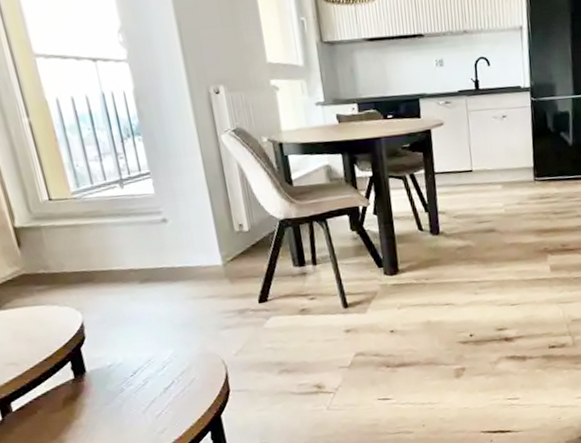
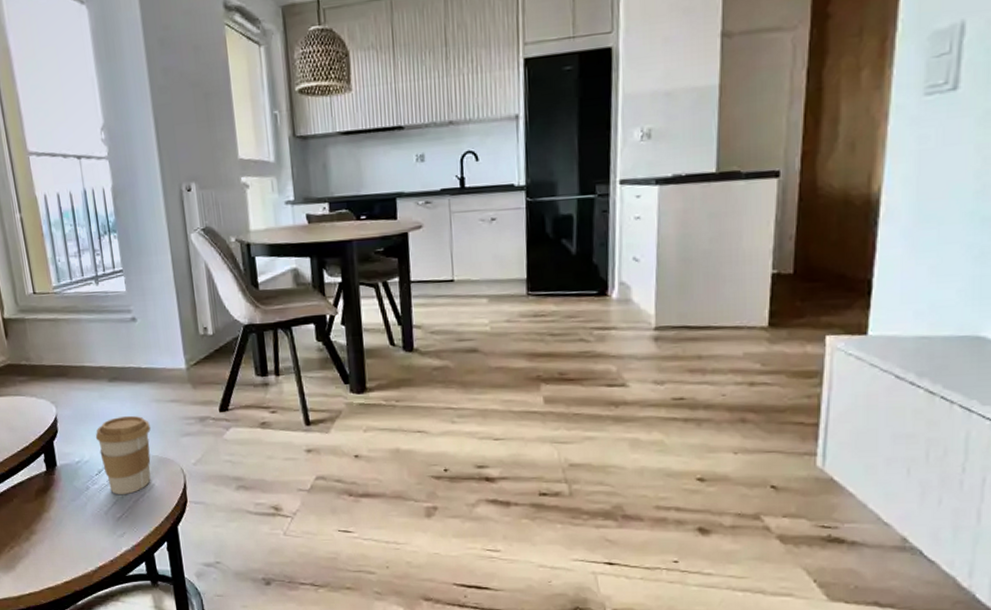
coffee cup: none [128,314,191,393] -> present [95,415,151,494]

